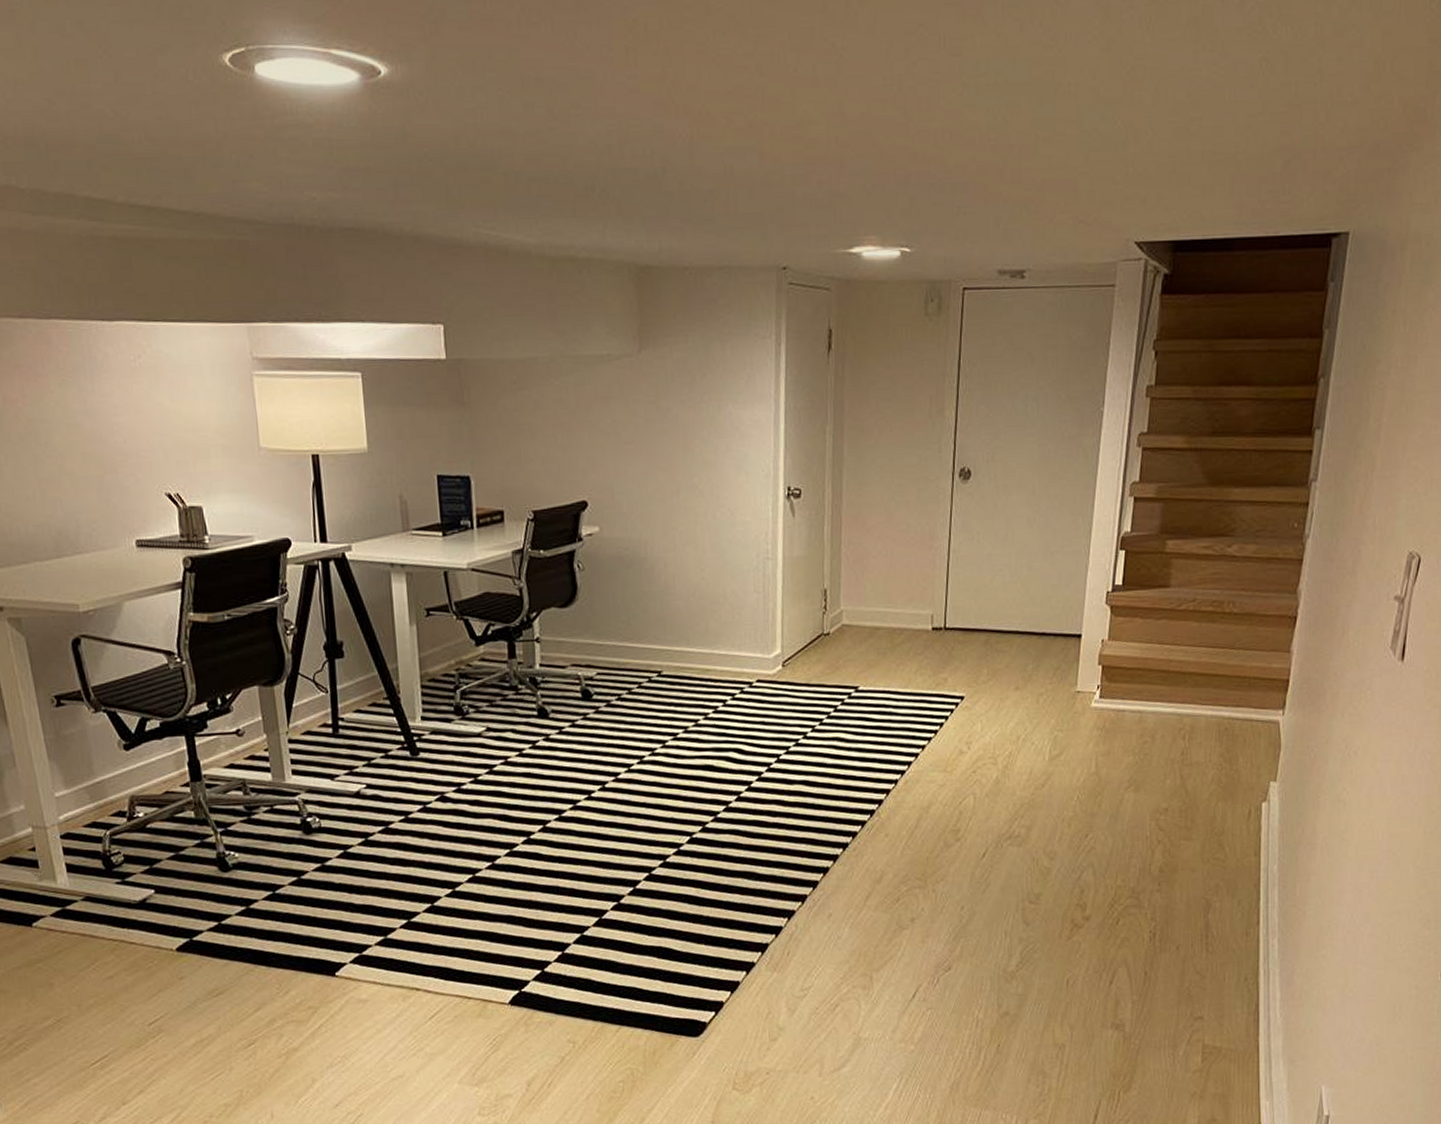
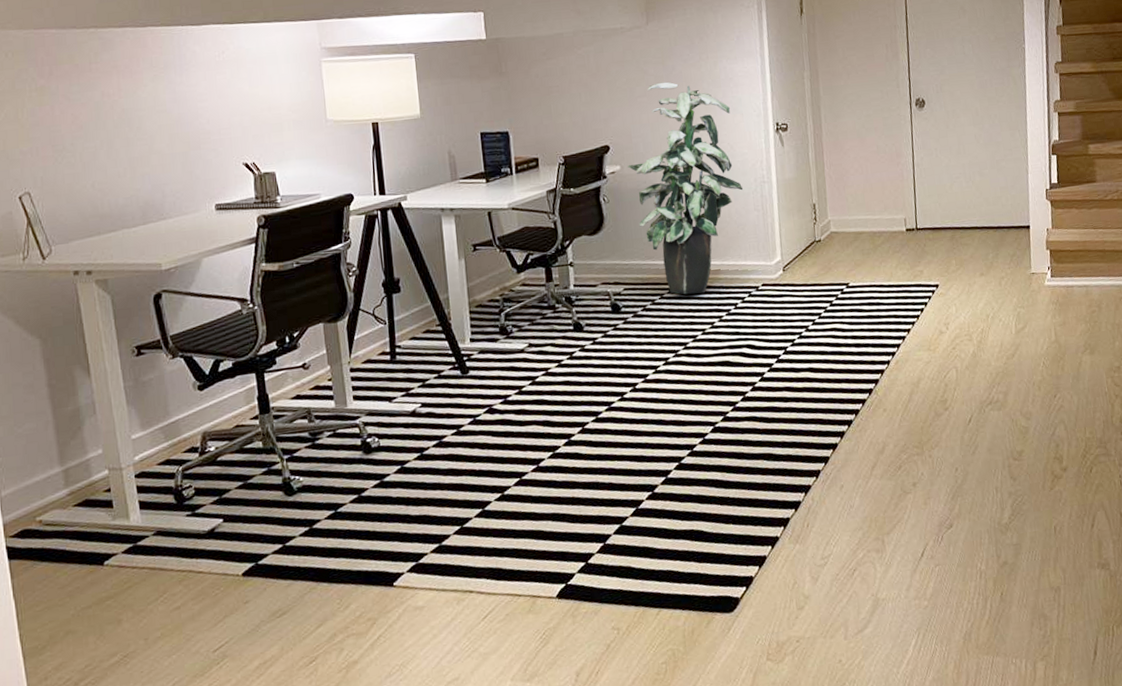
indoor plant: none [608,427,743,685] -> present [628,82,744,295]

